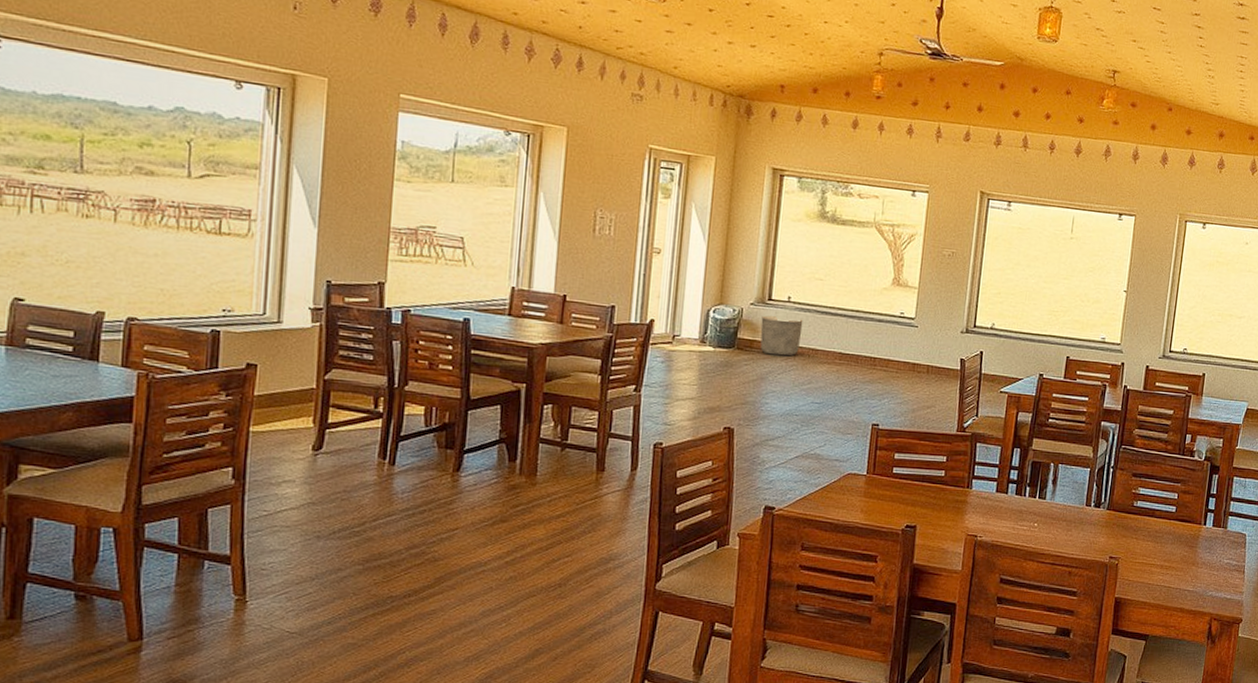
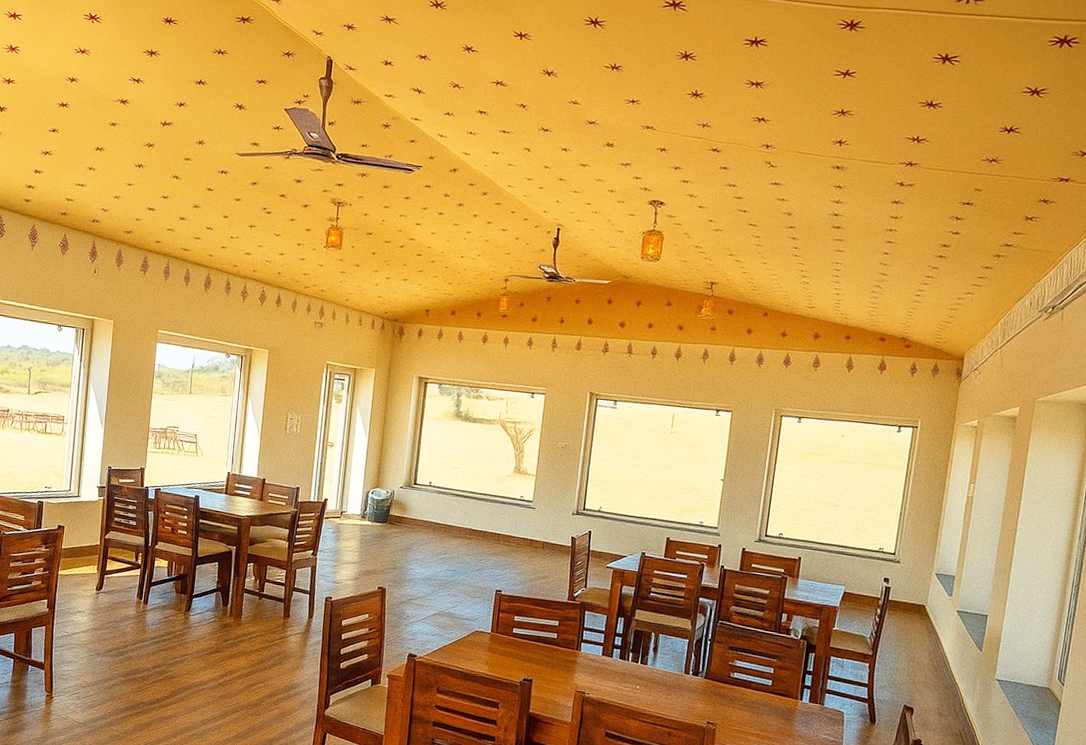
planter: present [760,315,803,356] -> none [407,497,441,531]

